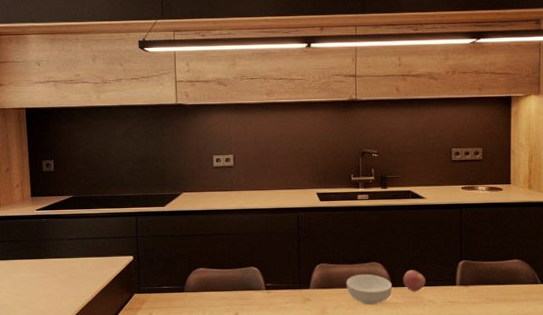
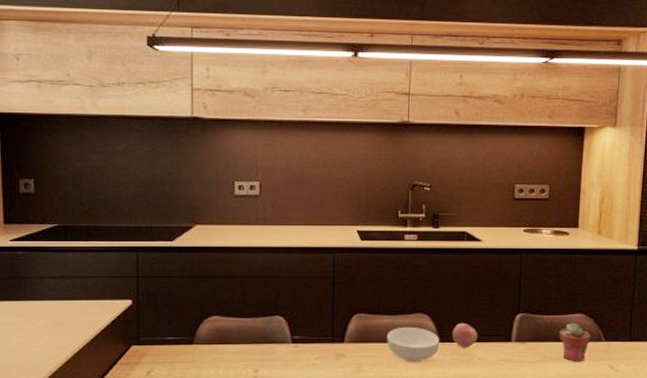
potted succulent: none [498,267,527,302] -> present [559,322,590,362]

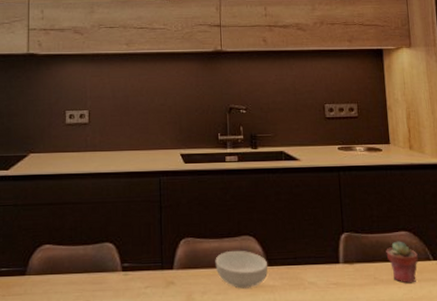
apple: present [452,322,478,348] -> none [280,244,305,272]

